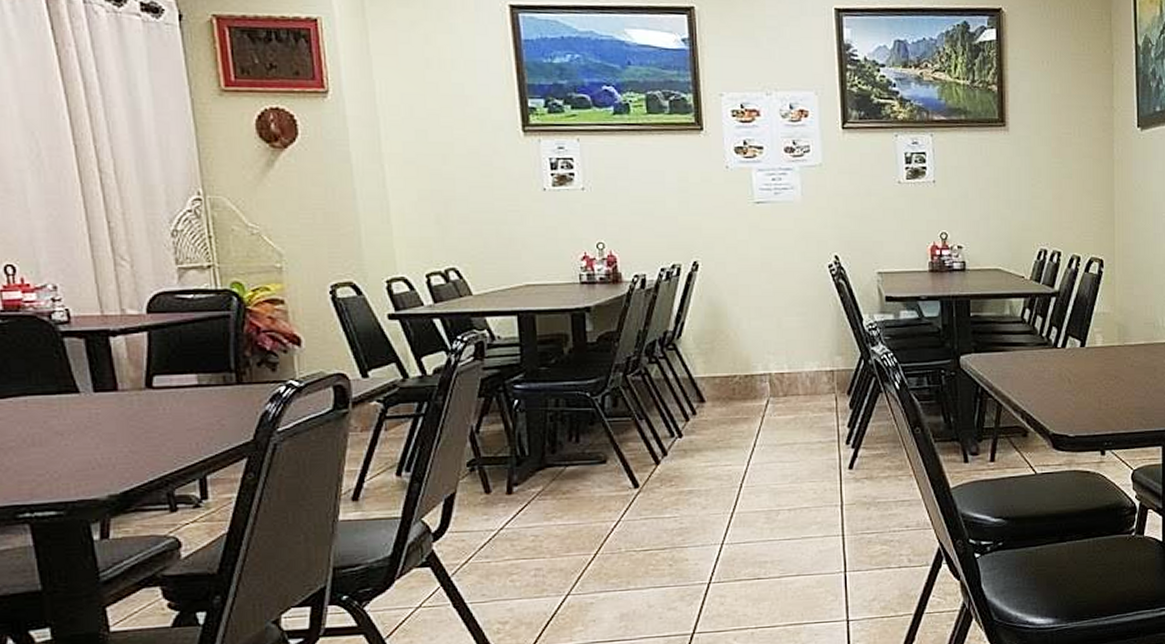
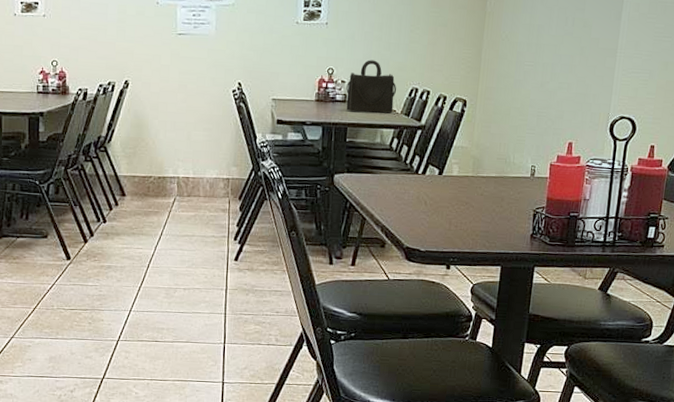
handbag: none [964,220,1023,282] -> present [346,60,397,114]

